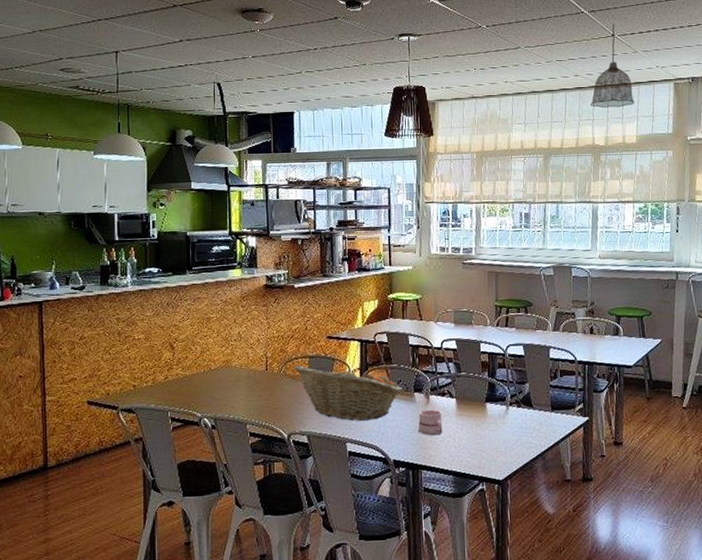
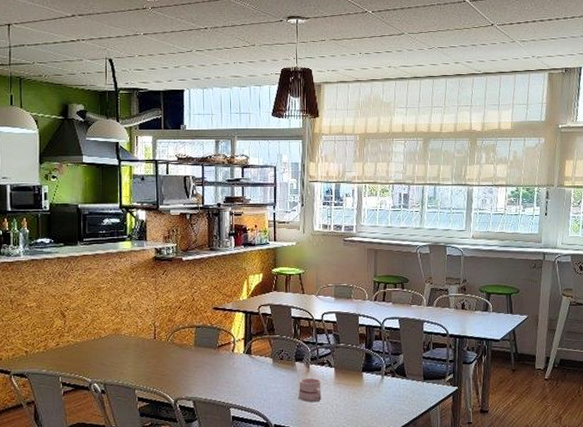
fruit basket: present [294,365,403,421] -> none [181,334,285,388]
pendant lamp: present [590,24,635,108] -> none [468,14,511,94]

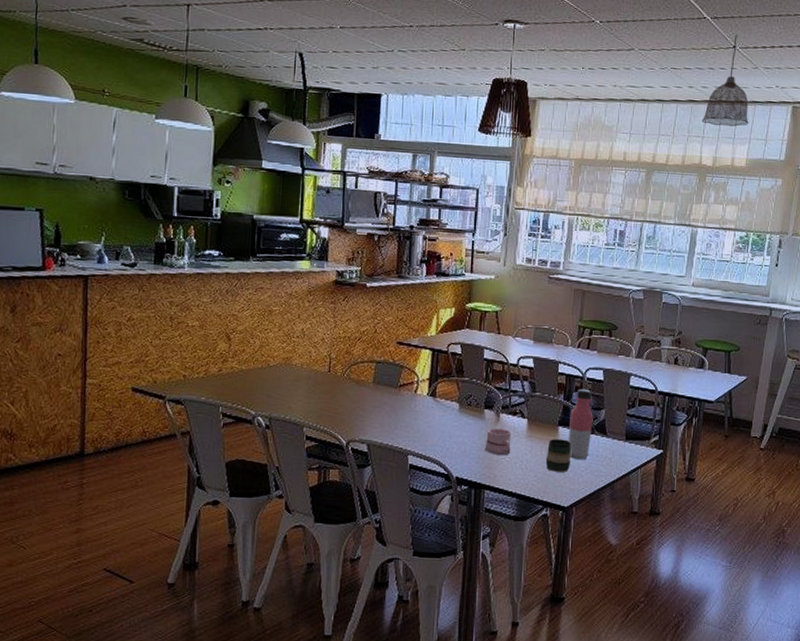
mug: none [353,384,376,413] -> present [545,439,571,472]
water bottle: none [372,337,393,401] -> present [567,389,594,460]
pendant lamp: none [468,14,511,94] -> present [701,34,749,127]

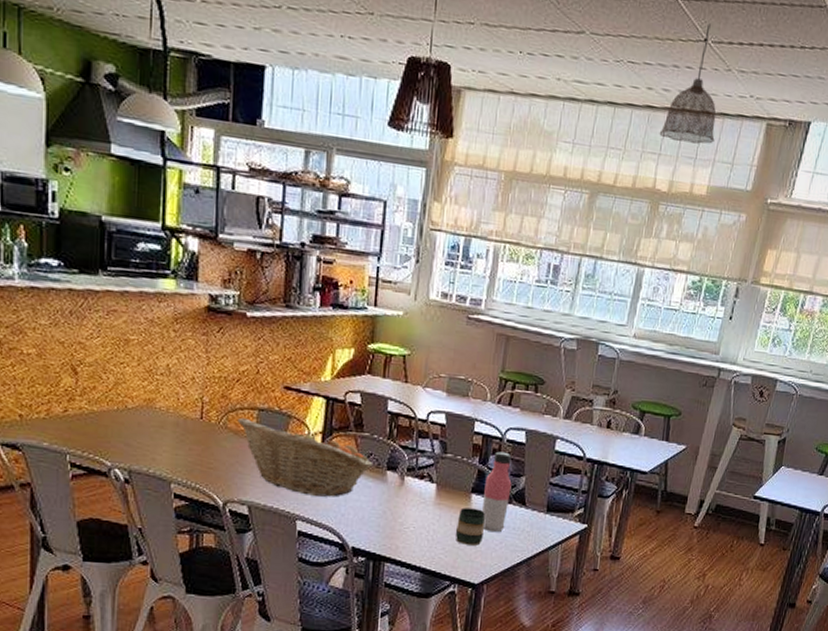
fruit basket: none [359,369,473,434] -> present [238,417,373,497]
mug: present [485,427,512,456] -> none [387,492,418,525]

